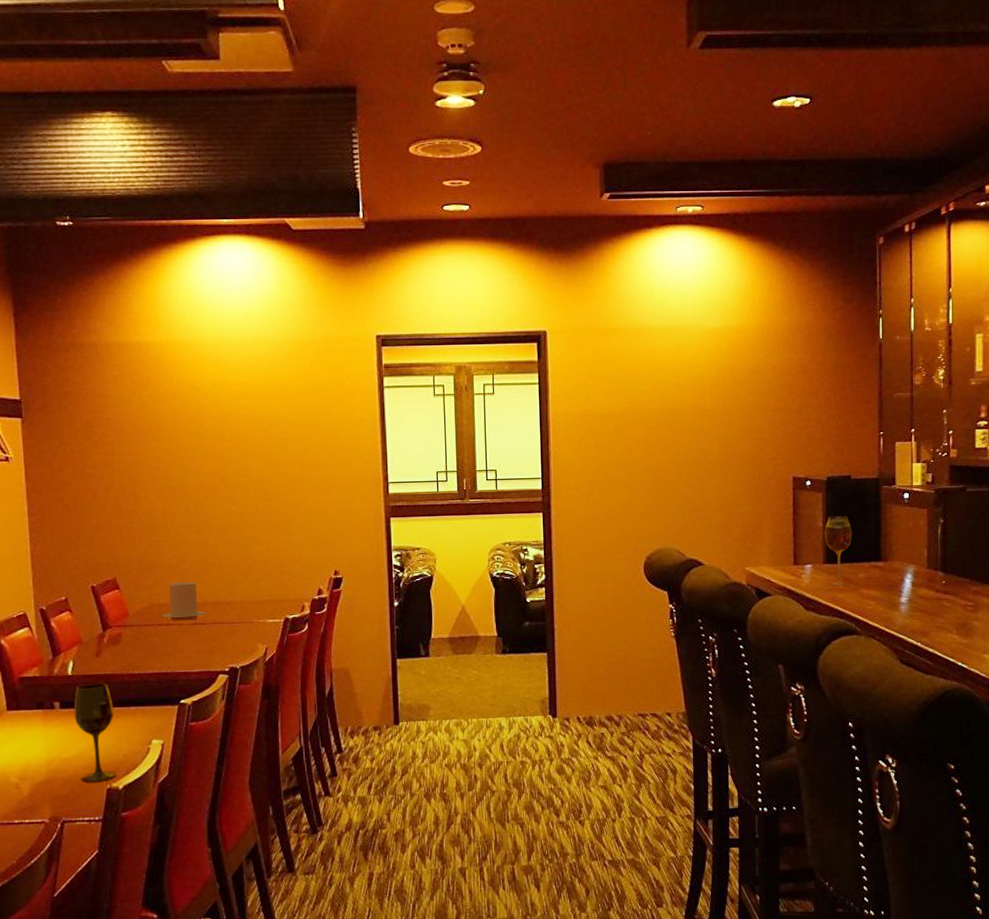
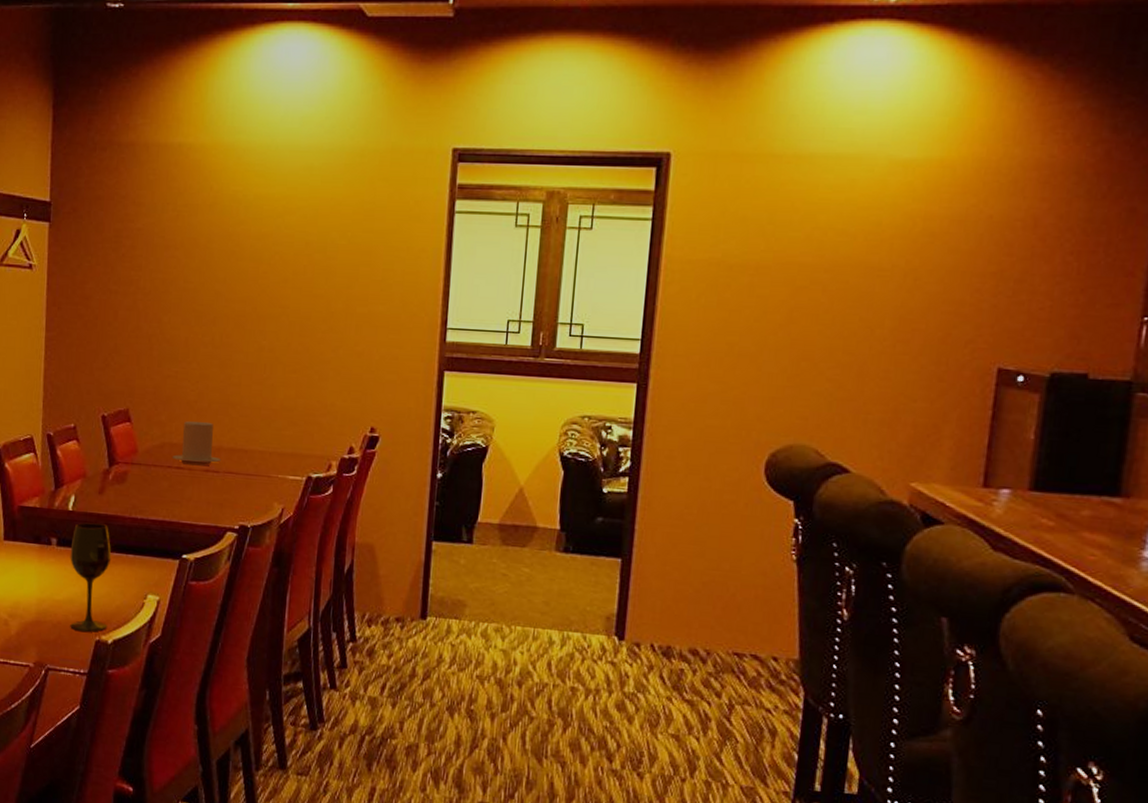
wineglass: present [824,516,853,587] -> none [1031,427,1080,526]

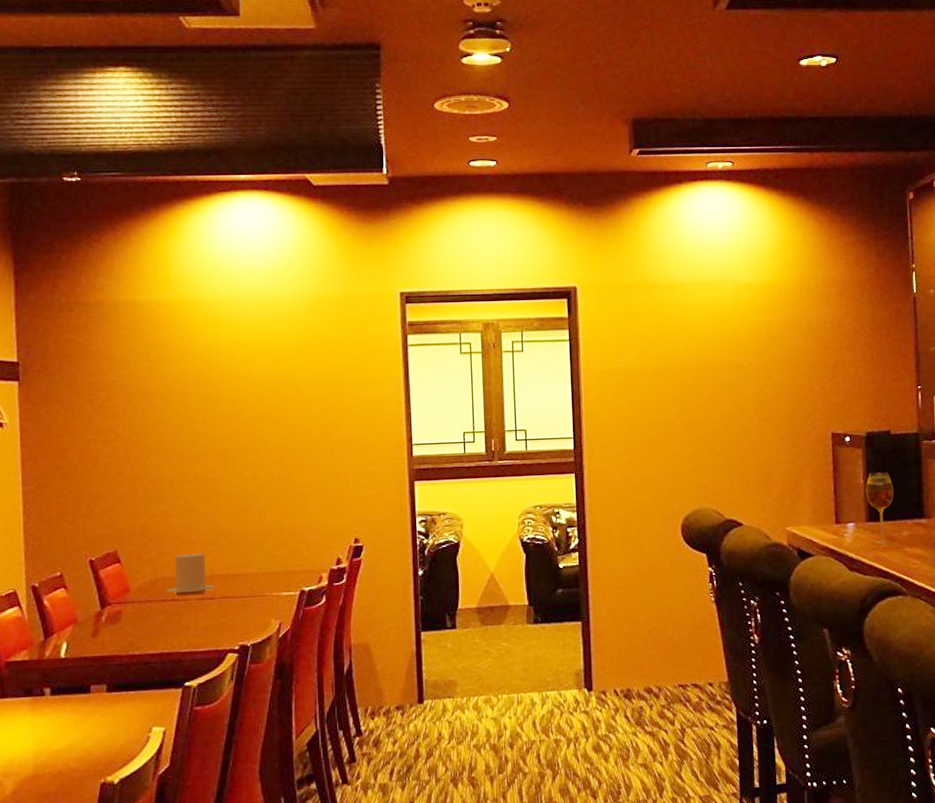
wine glass: present [70,522,112,632] -> none [66,666,113,778]
wineglass: none [1031,427,1080,526] -> present [865,472,895,546]

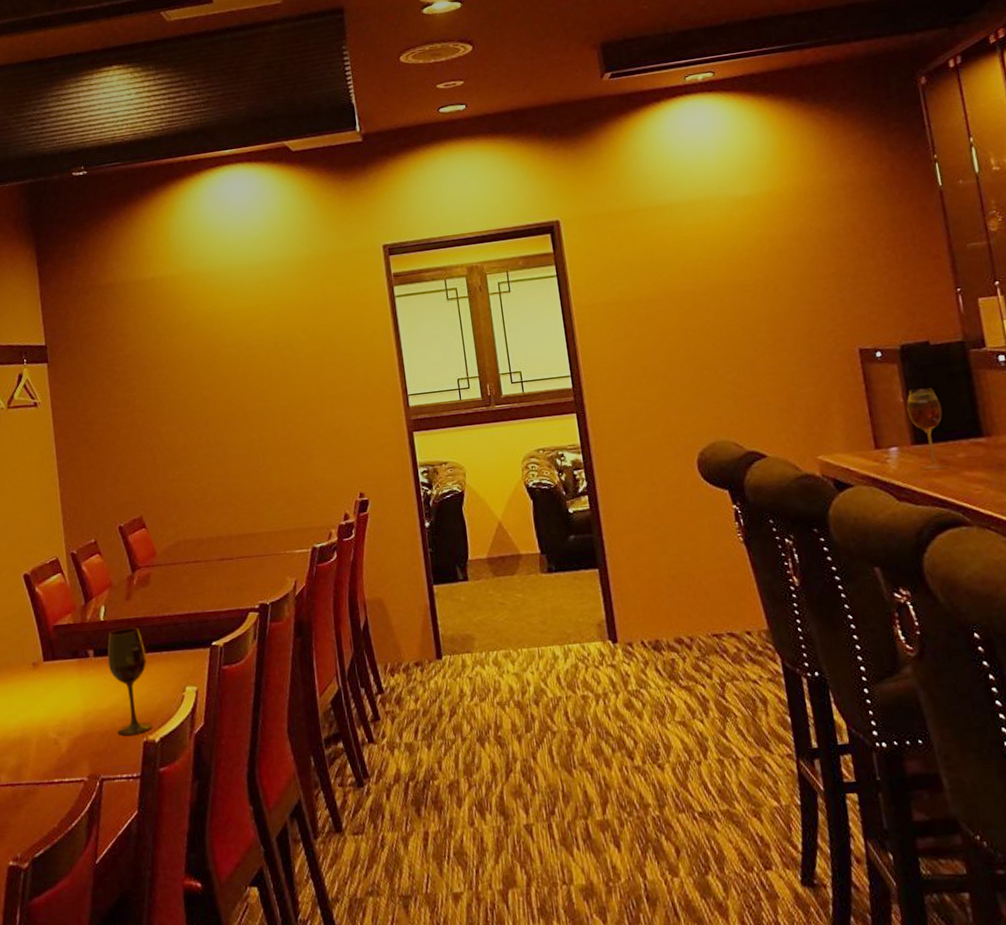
wine glass: none [66,666,113,778] -> present [107,627,153,736]
candle: present [165,554,216,596] -> none [188,515,233,558]

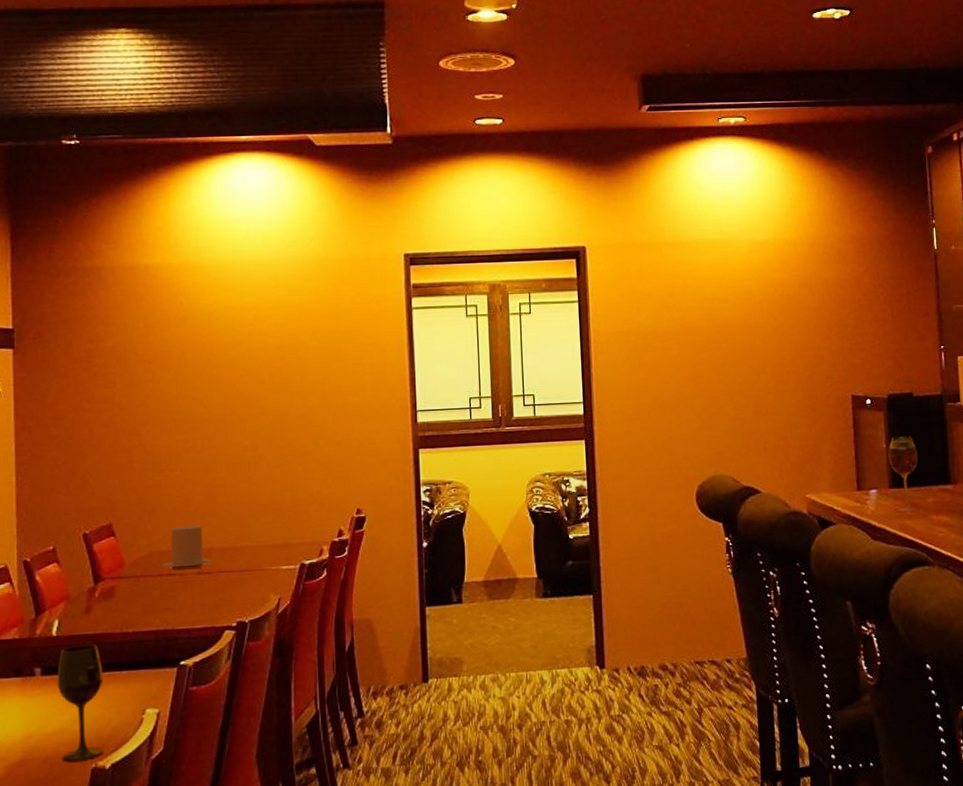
candle: none [188,515,233,558] -> present [161,526,213,571]

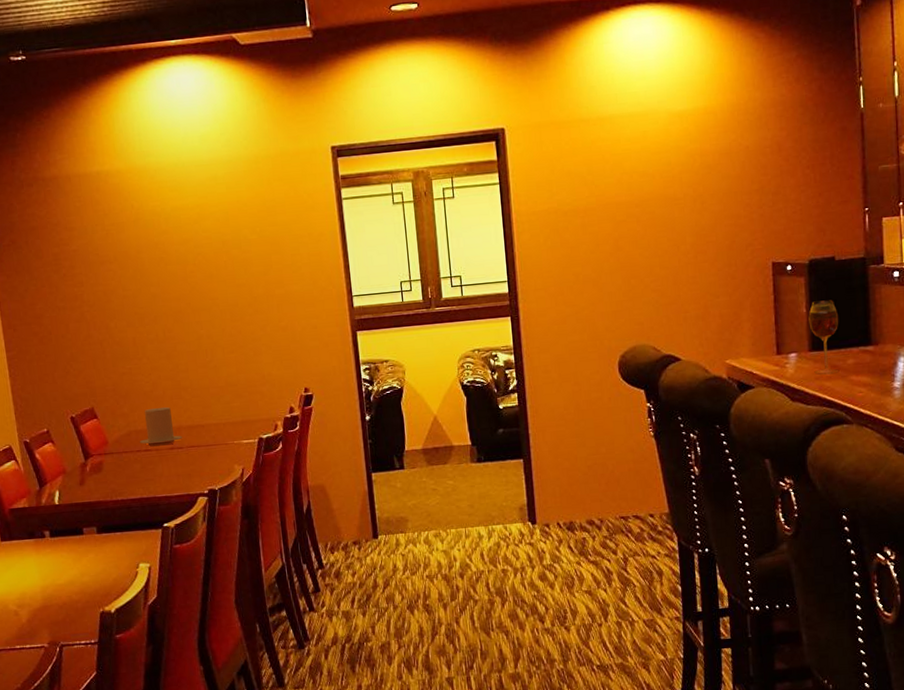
wine glass: present [57,644,104,763] -> none [63,510,109,608]

